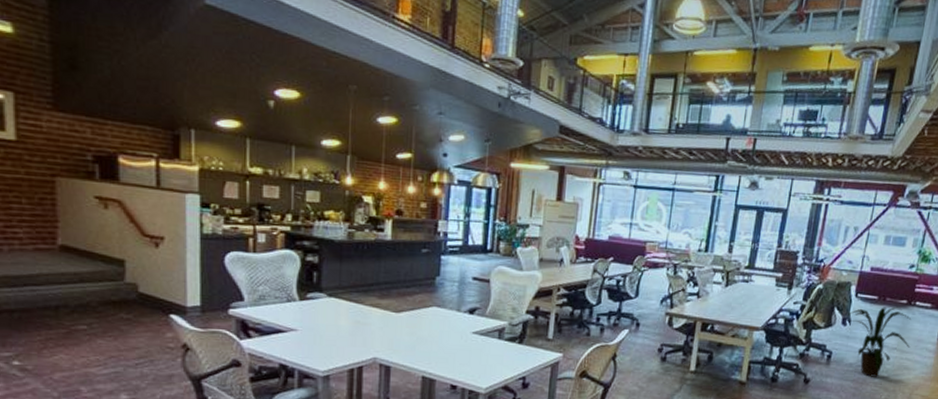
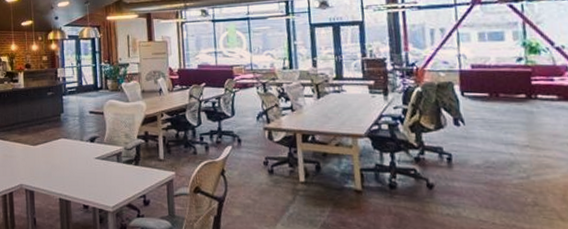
house plant: present [847,306,912,377] -> none [458,101,546,178]

